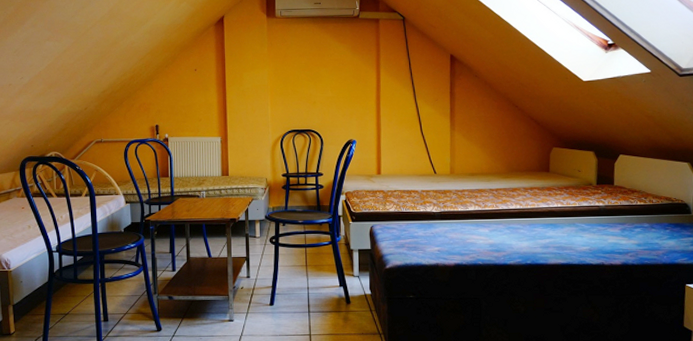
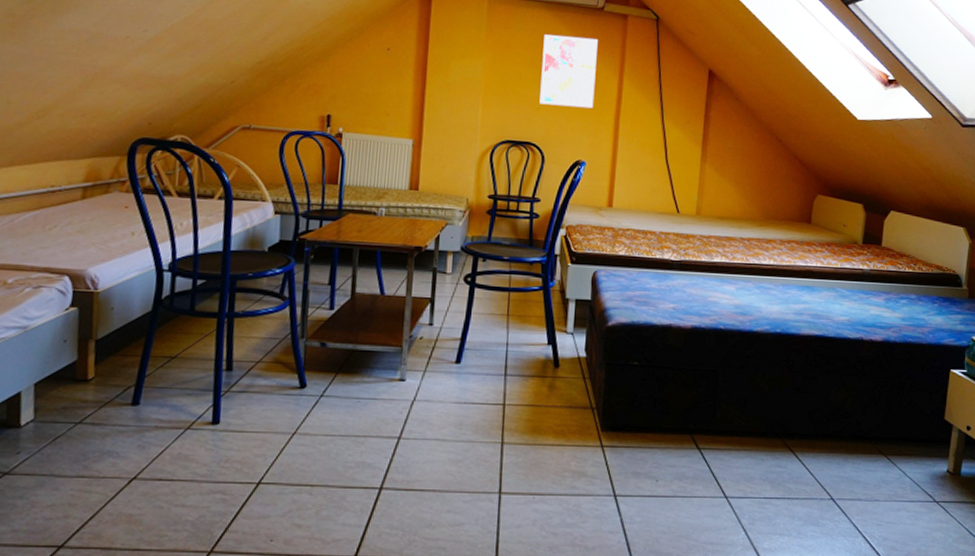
wall art: none [313,41,358,99] -> present [539,34,598,109]

